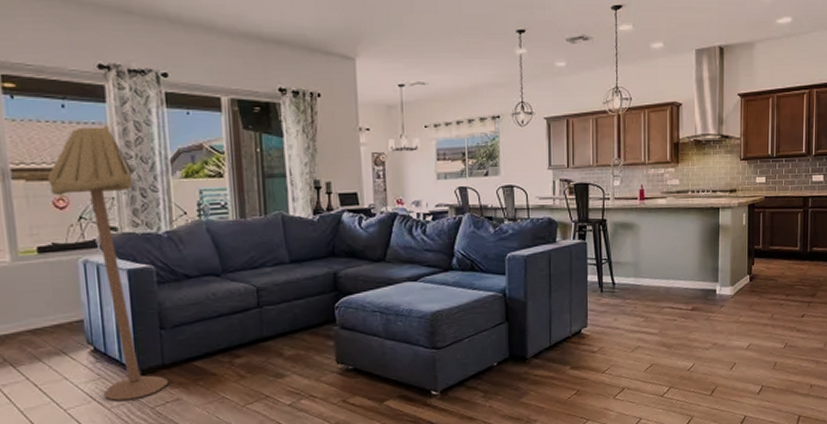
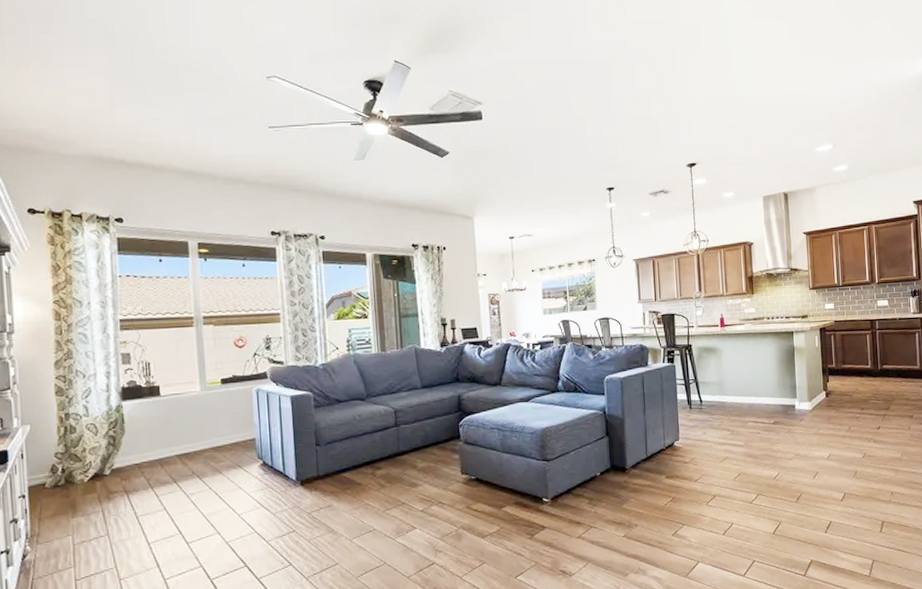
floor lamp: present [47,125,169,401] -> none [230,279,323,507]

